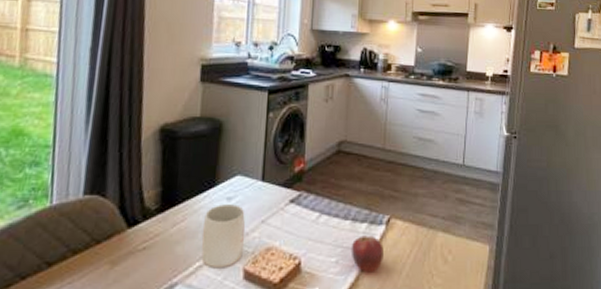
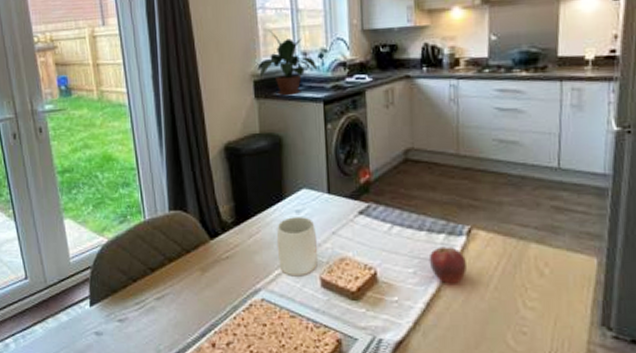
potted plant: none [207,18,266,81] -> present [257,30,317,95]

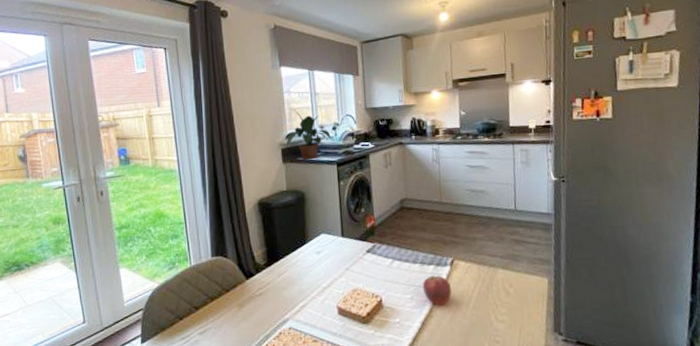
mug: present [276,217,318,277] -> none [301,257,335,307]

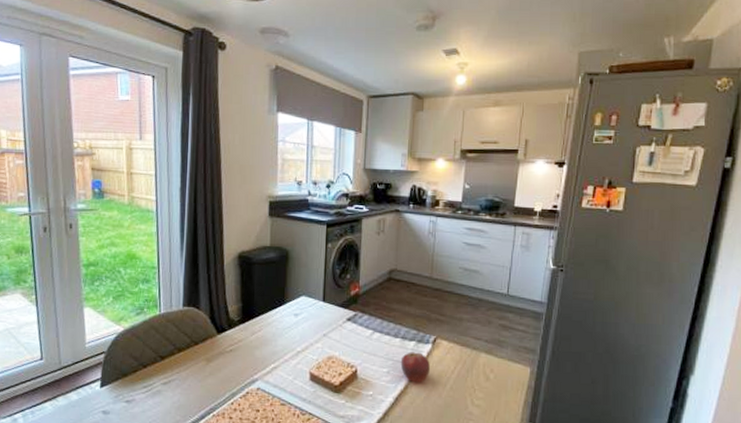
potted plant: present [284,109,331,160] -> none [273,160,324,216]

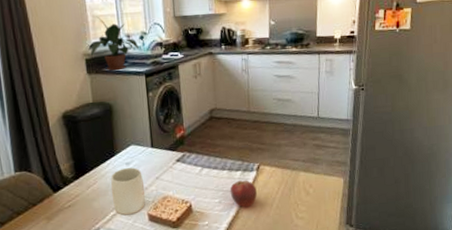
potted plant: none [273,160,324,216] -> present [88,16,139,70]
mug: none [275,319,311,370] -> present [110,167,145,216]

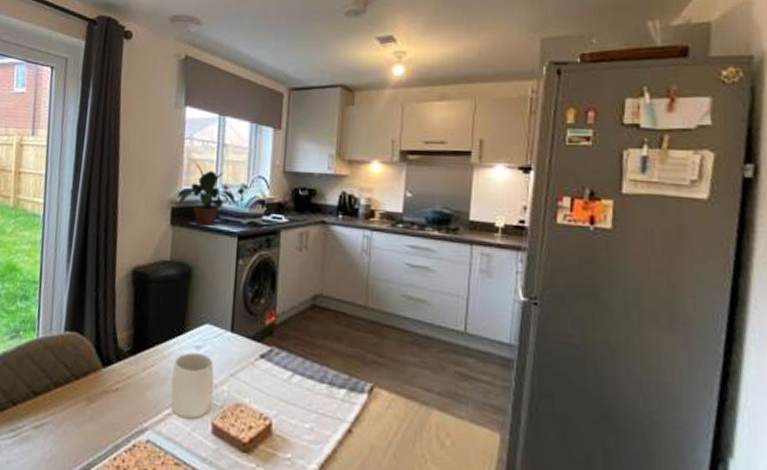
fruit: present [230,180,258,207] -> none [327,403,367,446]

